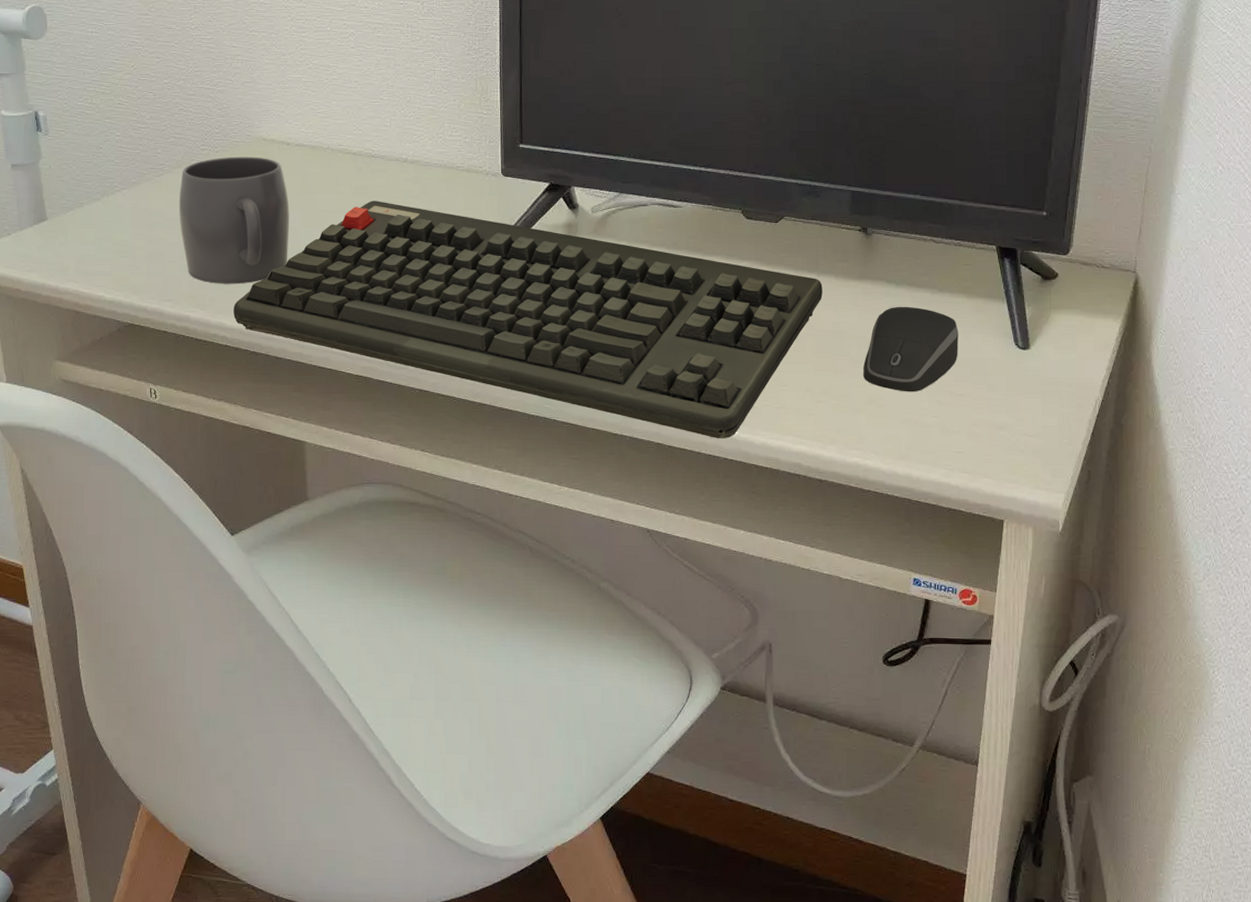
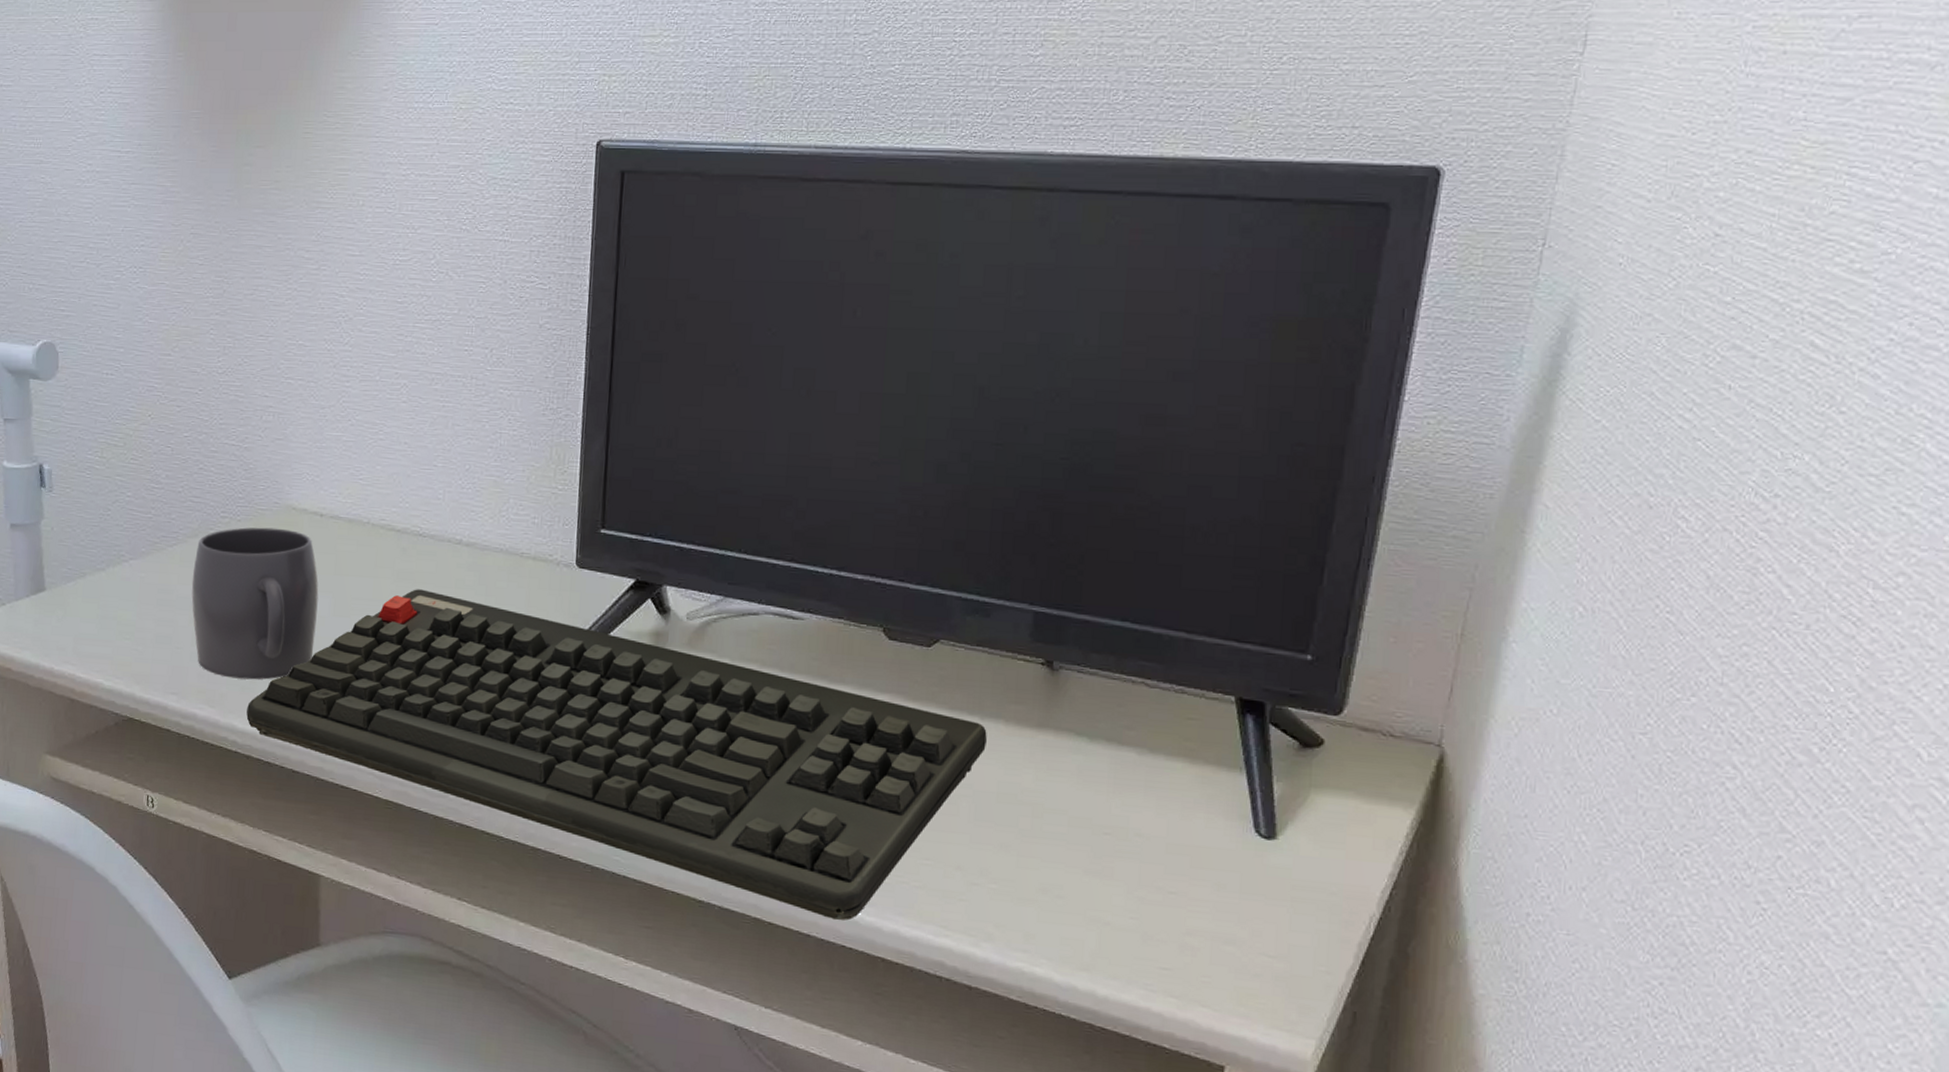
computer mouse: present [863,306,958,392] -> none [1036,767,1174,883]

